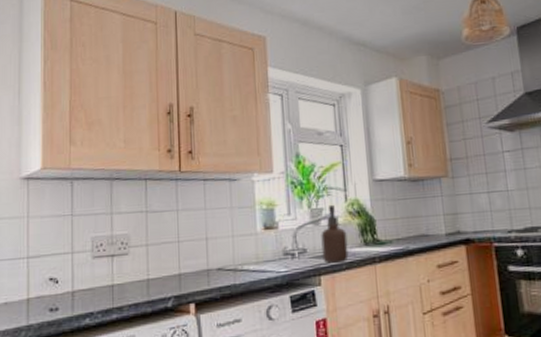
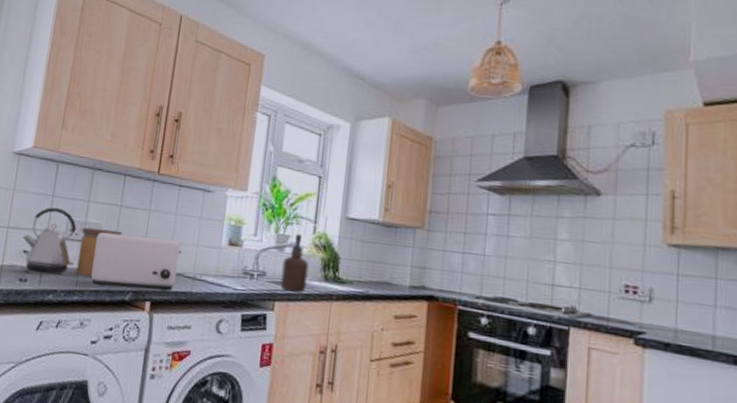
kettle: none [46,226,106,300] -> present [22,207,77,275]
jar: none [110,237,153,292] -> present [76,227,122,278]
toaster: none [126,236,219,299] -> present [89,232,183,291]

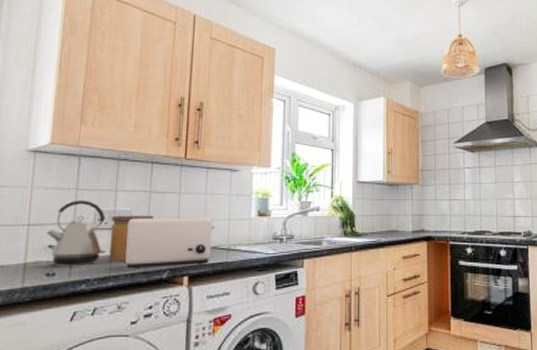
soap dispenser: present [280,233,309,294] -> none [307,199,330,250]

